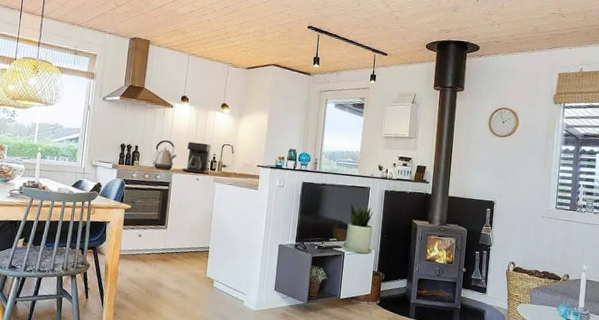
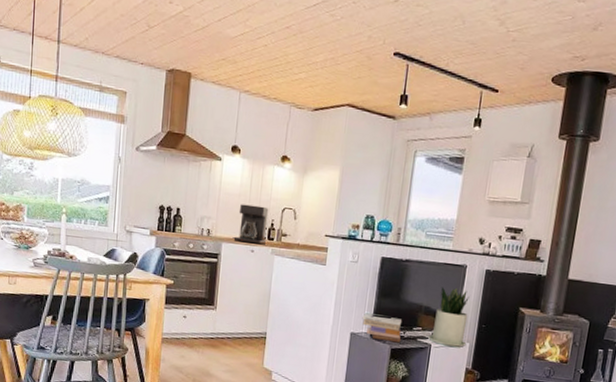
kettle: present [152,140,177,171] -> none [197,201,227,239]
books: none [288,228,321,252] -> present [362,313,403,343]

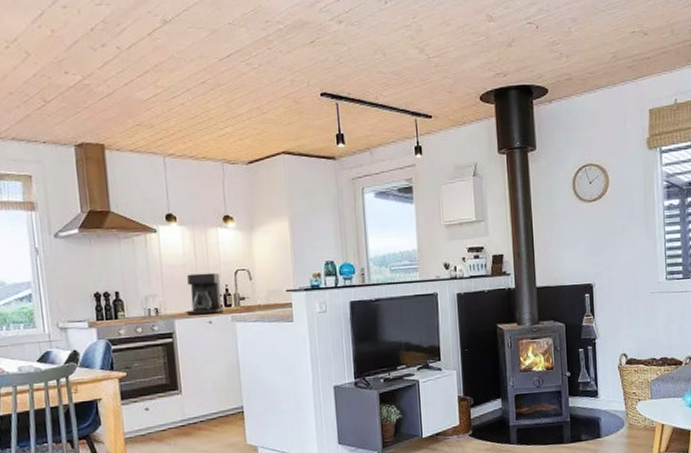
books: present [362,313,403,343] -> none [342,360,388,388]
planter: present [428,287,470,347] -> none [414,318,453,379]

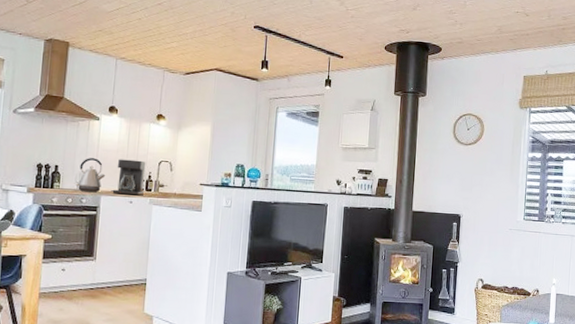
kettle: none [143,277,176,318] -> present [75,158,106,193]

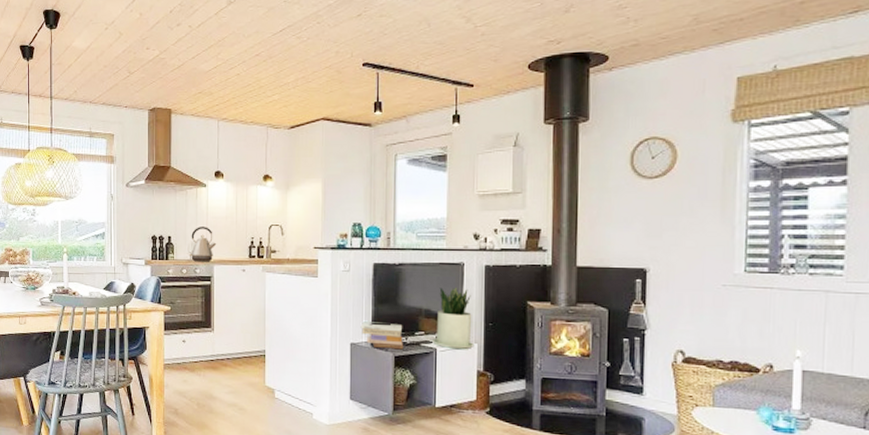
coffee maker: present [112,159,146,196] -> none [224,226,256,263]
books: none [237,253,274,278] -> present [360,321,404,350]
planter: none [298,224,332,278] -> present [433,287,474,349]

